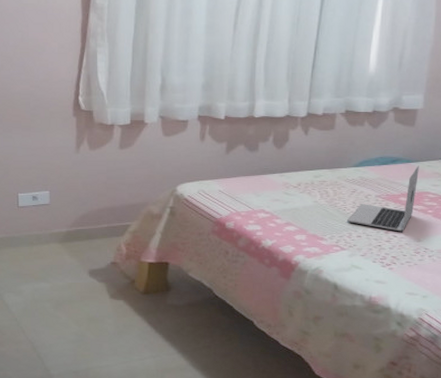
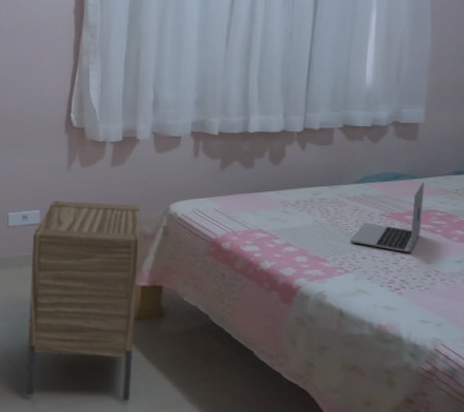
nightstand: none [38,182,148,367] -> present [25,201,141,402]

